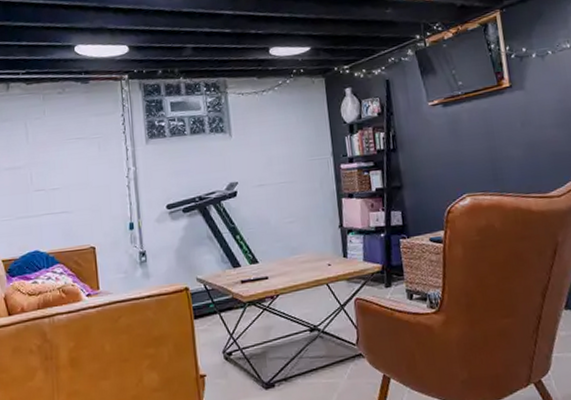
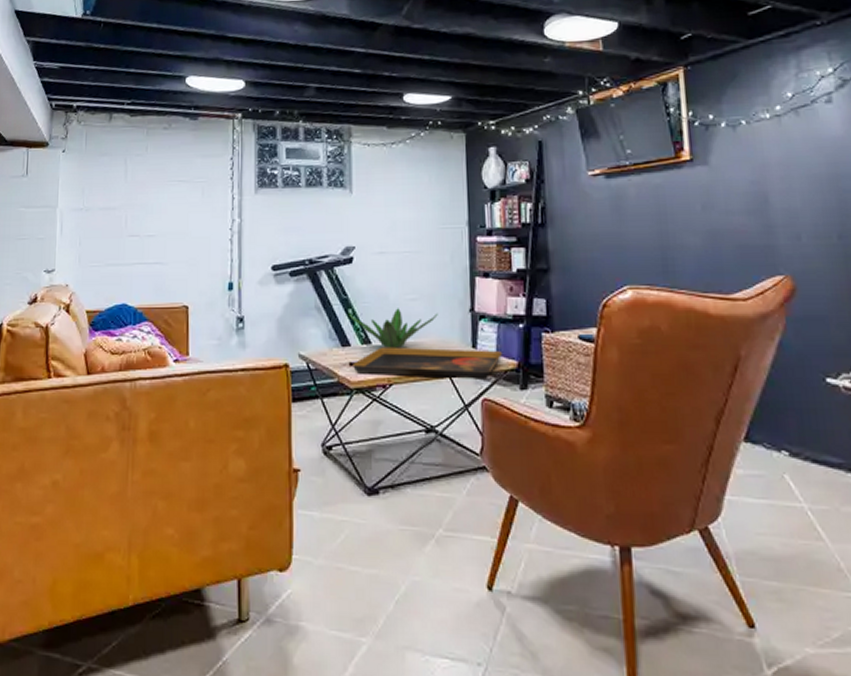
decorative plant: none [237,231,313,265] -> present [349,308,438,348]
decorative tray: none [243,258,370,289] -> present [351,347,503,379]

